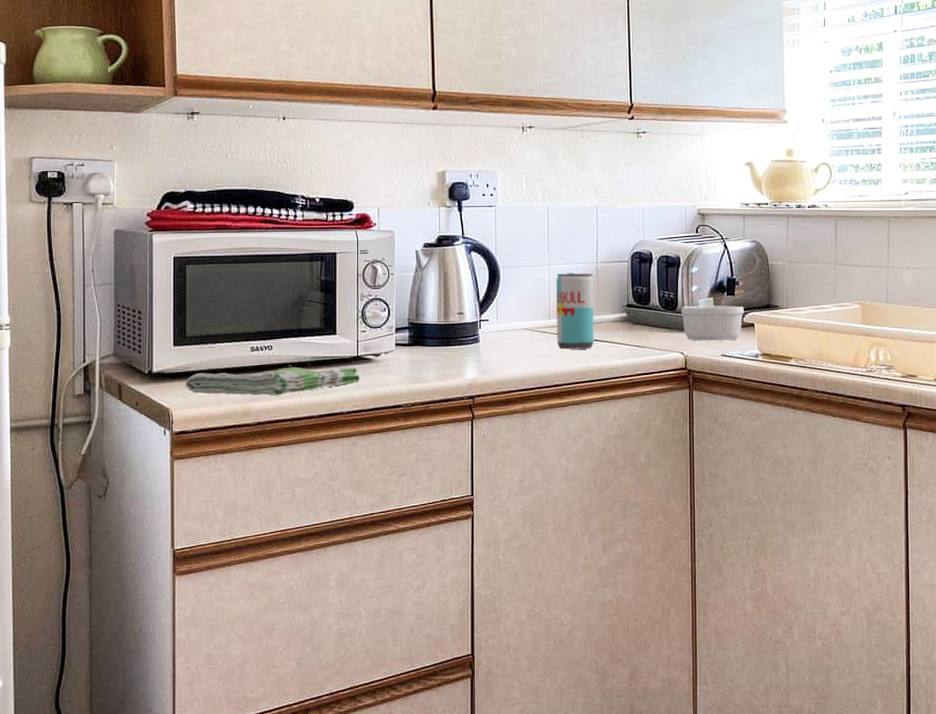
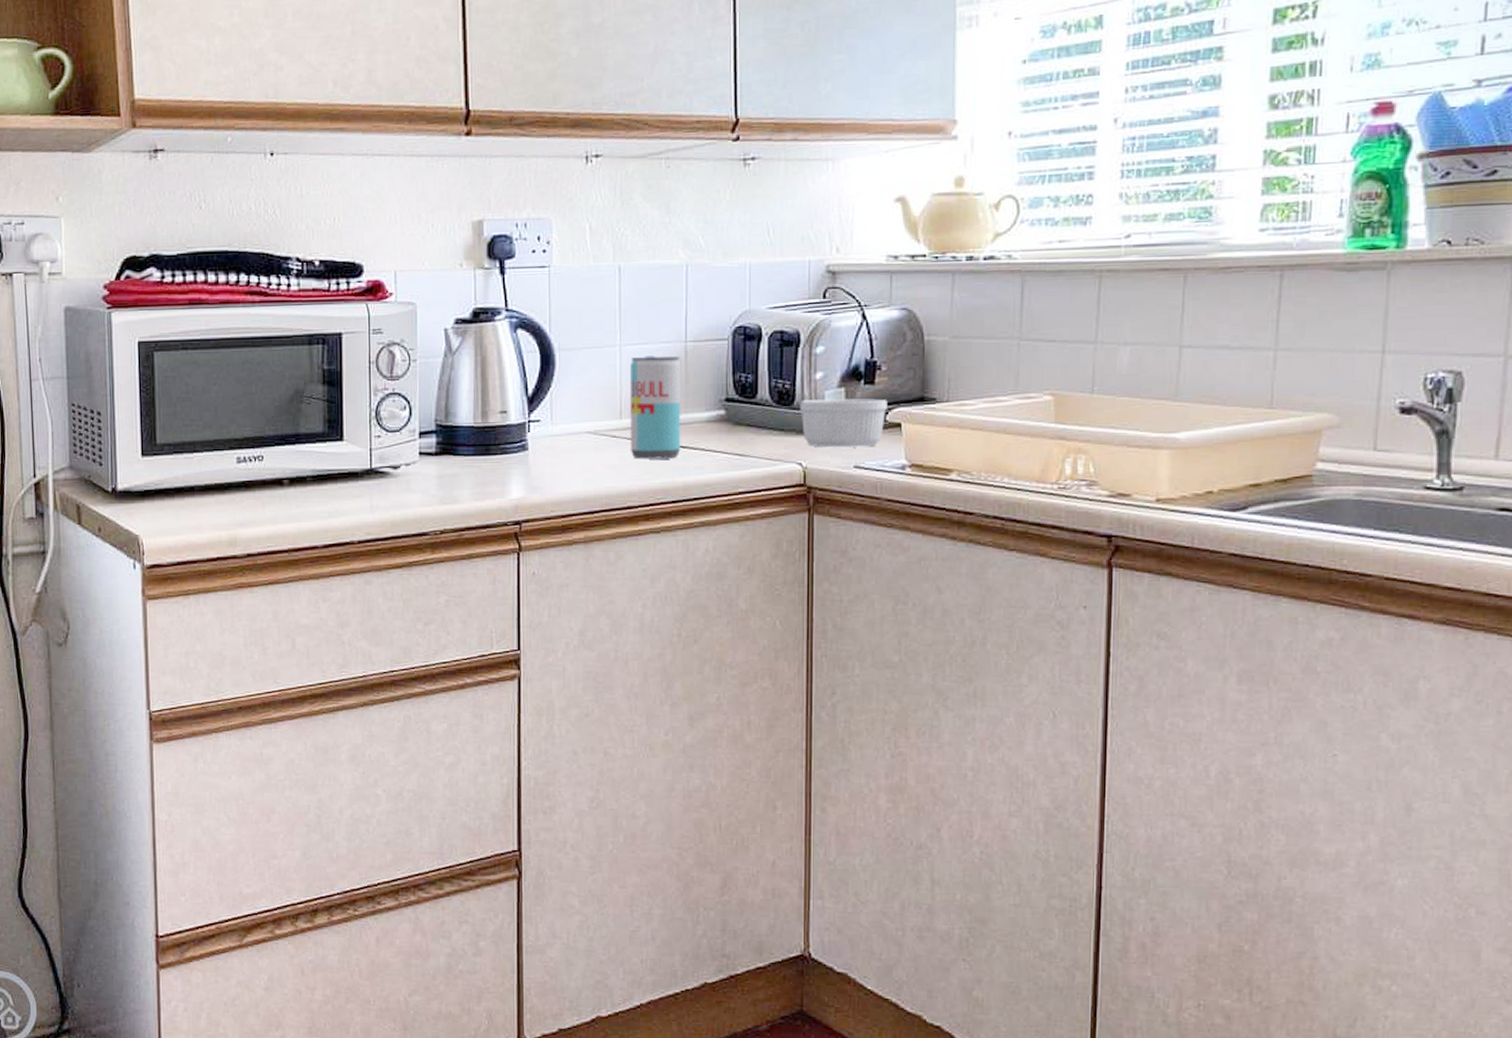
dish towel: present [185,367,360,397] -> none [157,483,375,521]

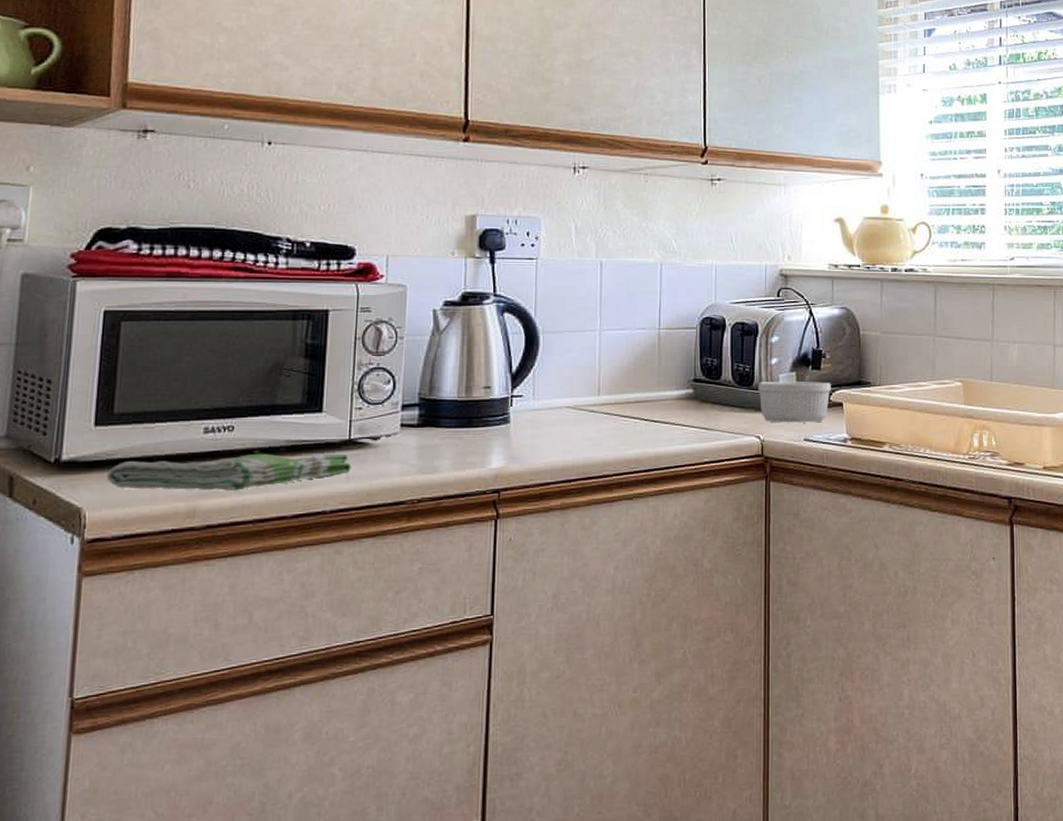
dish towel: none [157,483,375,521] -> present [107,453,351,492]
beverage can: present [629,356,681,459] -> none [606,340,655,432]

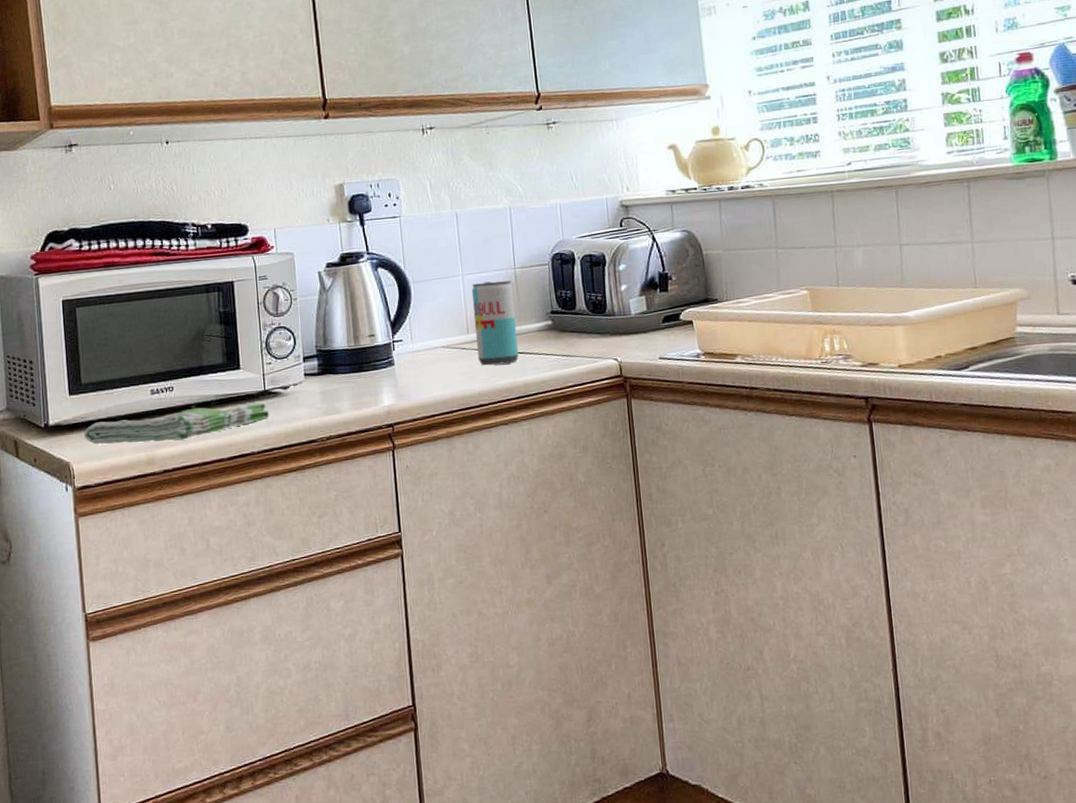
beverage can: none [606,340,655,432] -> present [471,281,519,366]
ramekin: present [758,382,831,423] -> none [611,302,680,345]

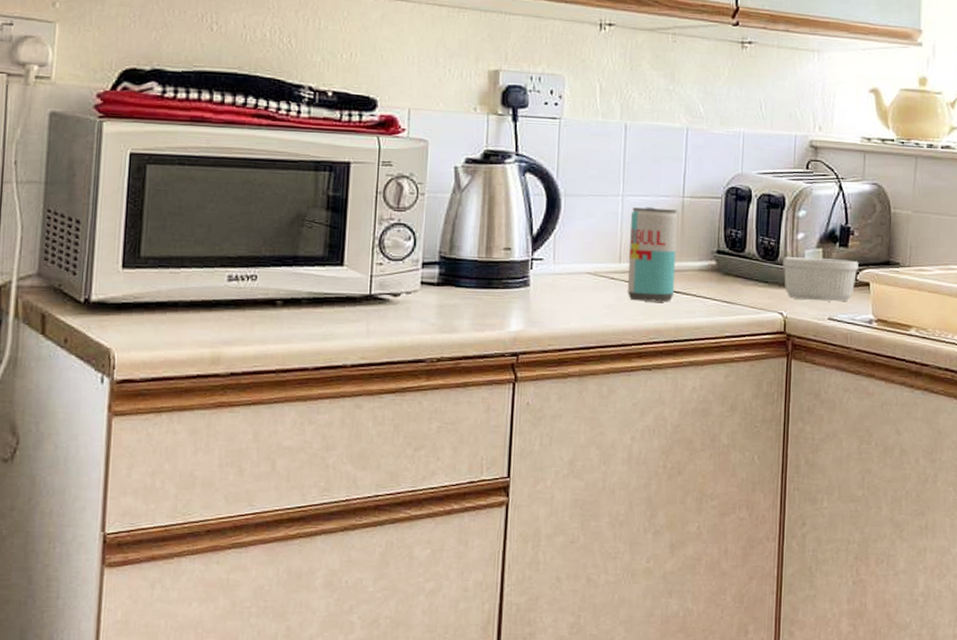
dish towel: present [84,403,269,445] -> none [135,303,372,341]
ramekin: none [611,302,680,345] -> present [783,257,858,302]

